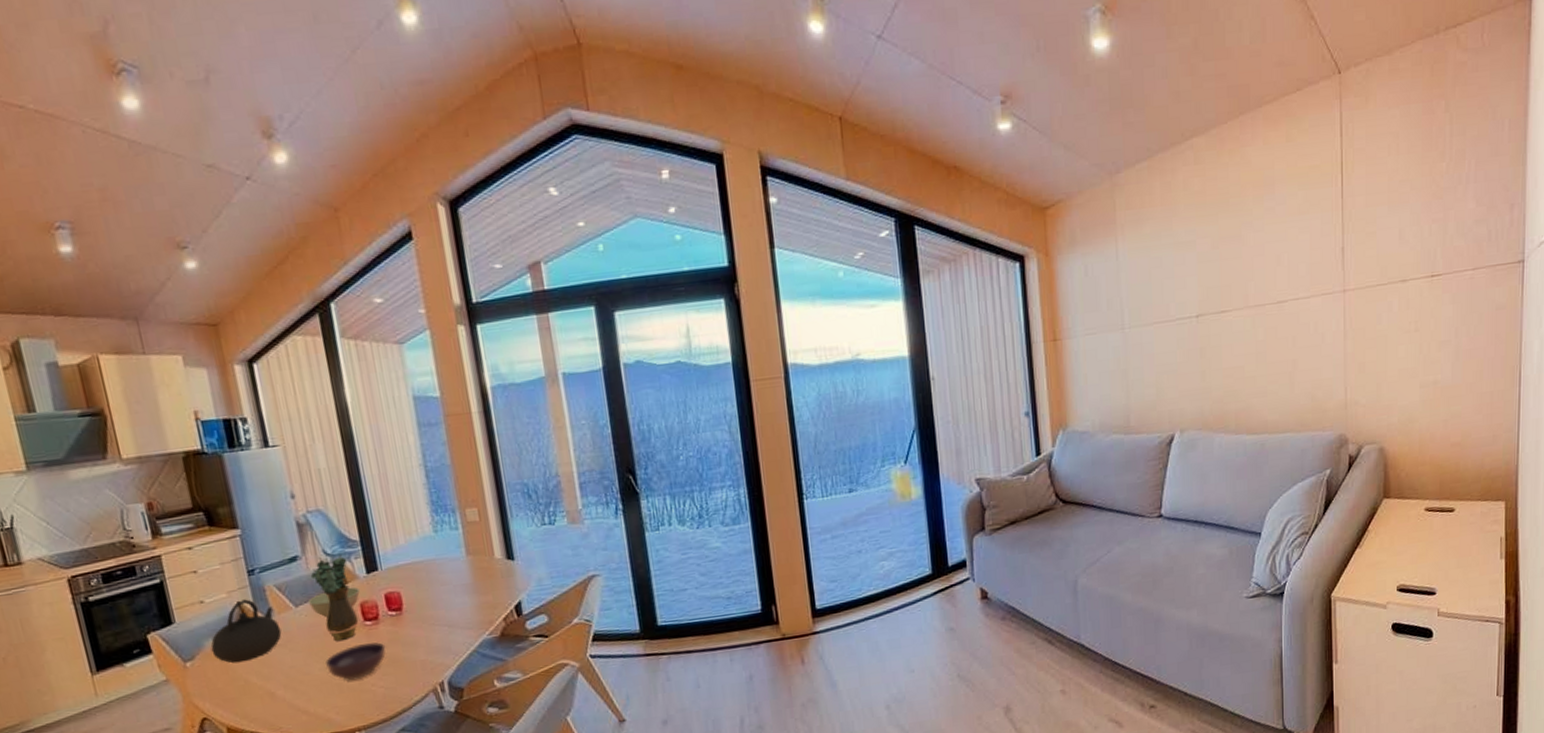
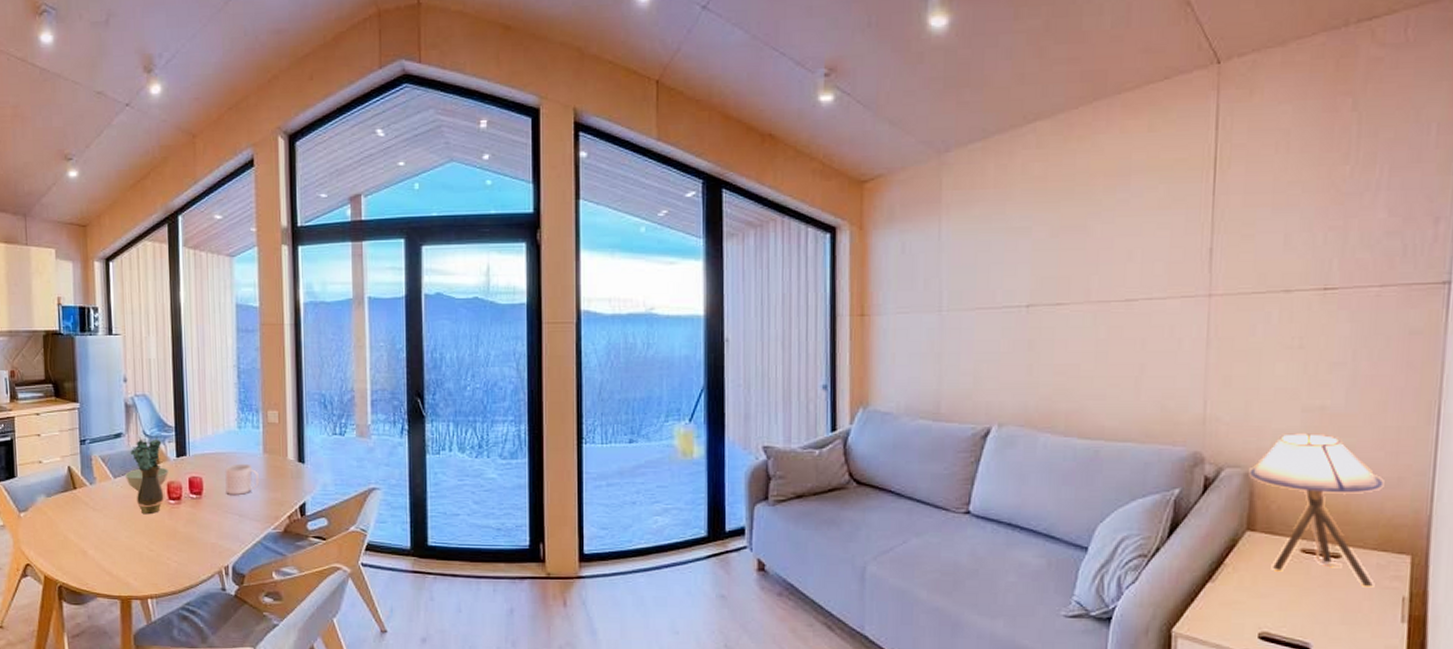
teapot: present [210,599,282,663] -> none [42,465,100,520]
bowl: present [325,642,386,681] -> none [132,520,184,552]
mug: none [425,569,467,606] -> present [225,463,260,495]
table lamp: none [1383,406,1483,534] -> present [1249,433,1384,587]

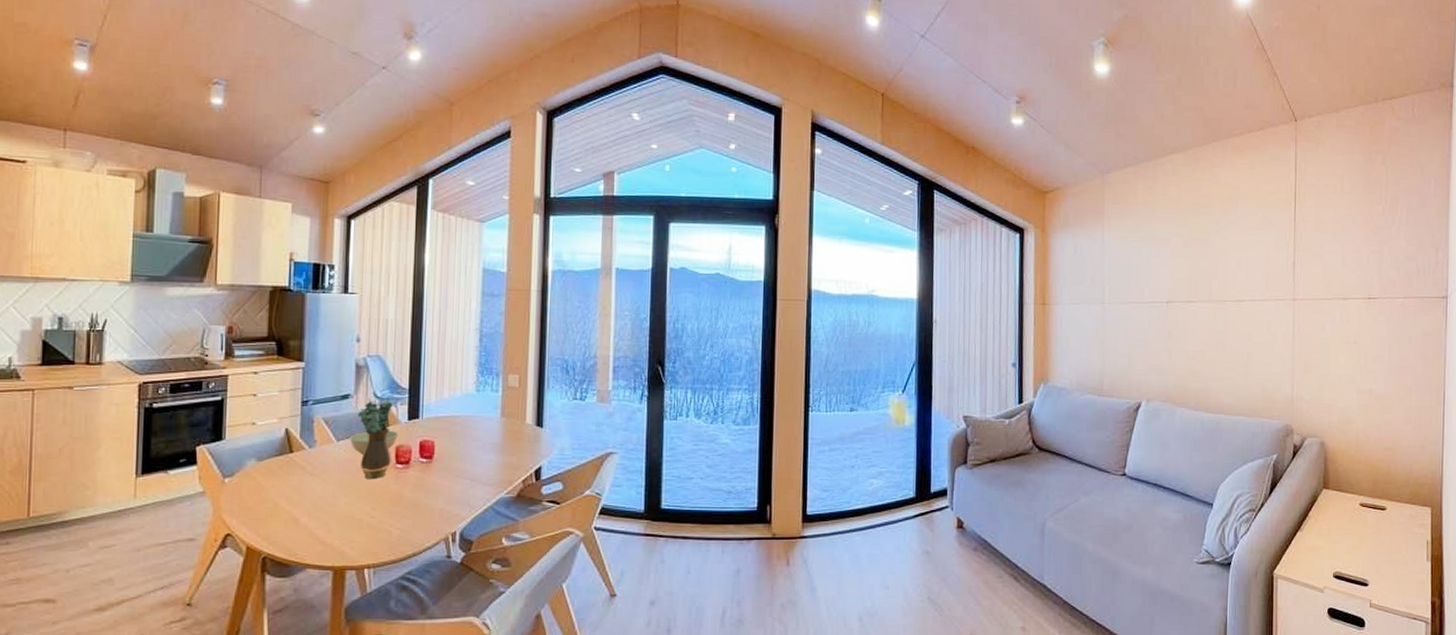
mug: present [225,463,260,495] -> none [459,427,496,459]
table lamp: present [1249,433,1384,587] -> none [1324,410,1412,533]

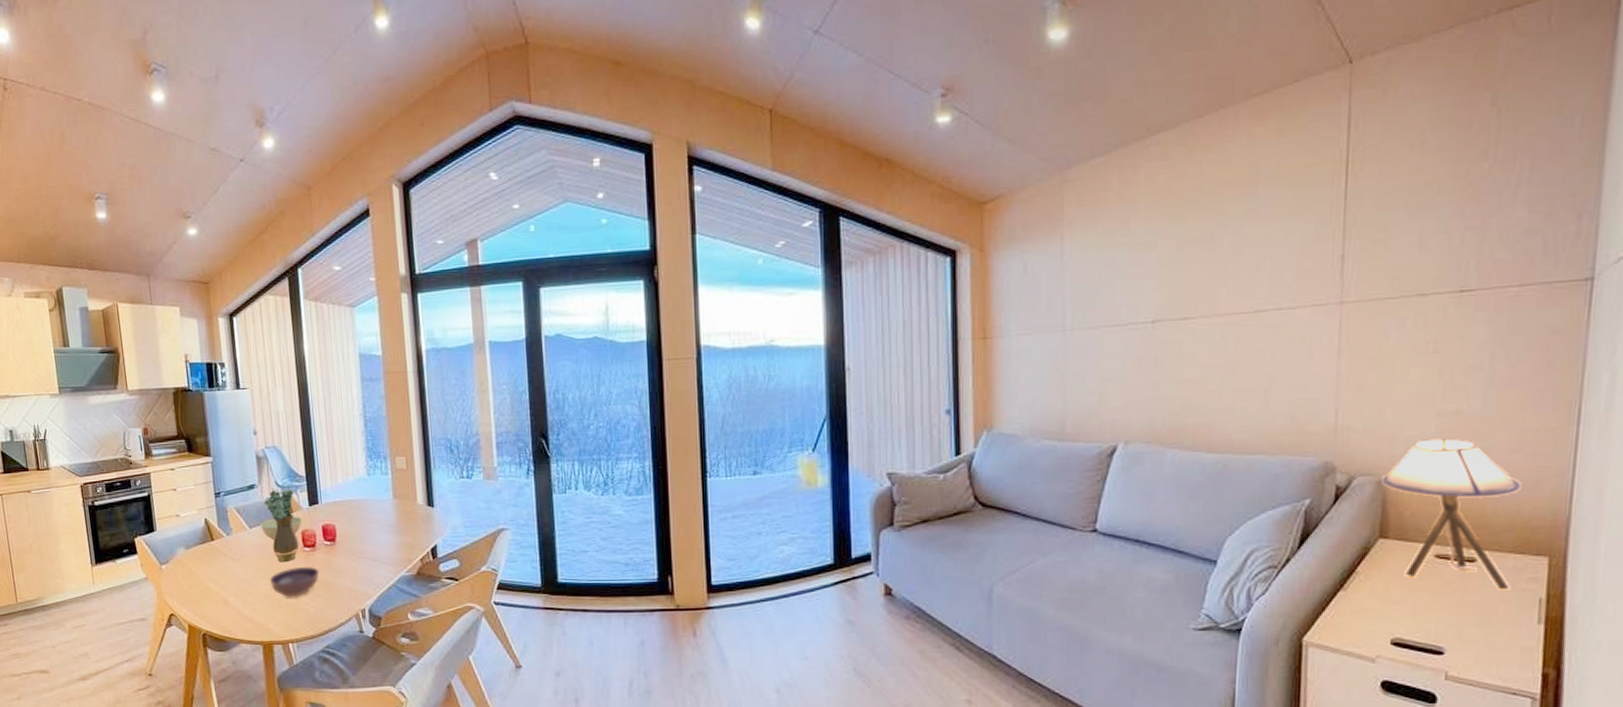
bowl: none [352,485,410,519] -> present [270,567,320,598]
table lamp: none [1324,410,1412,533] -> present [1382,438,1522,590]

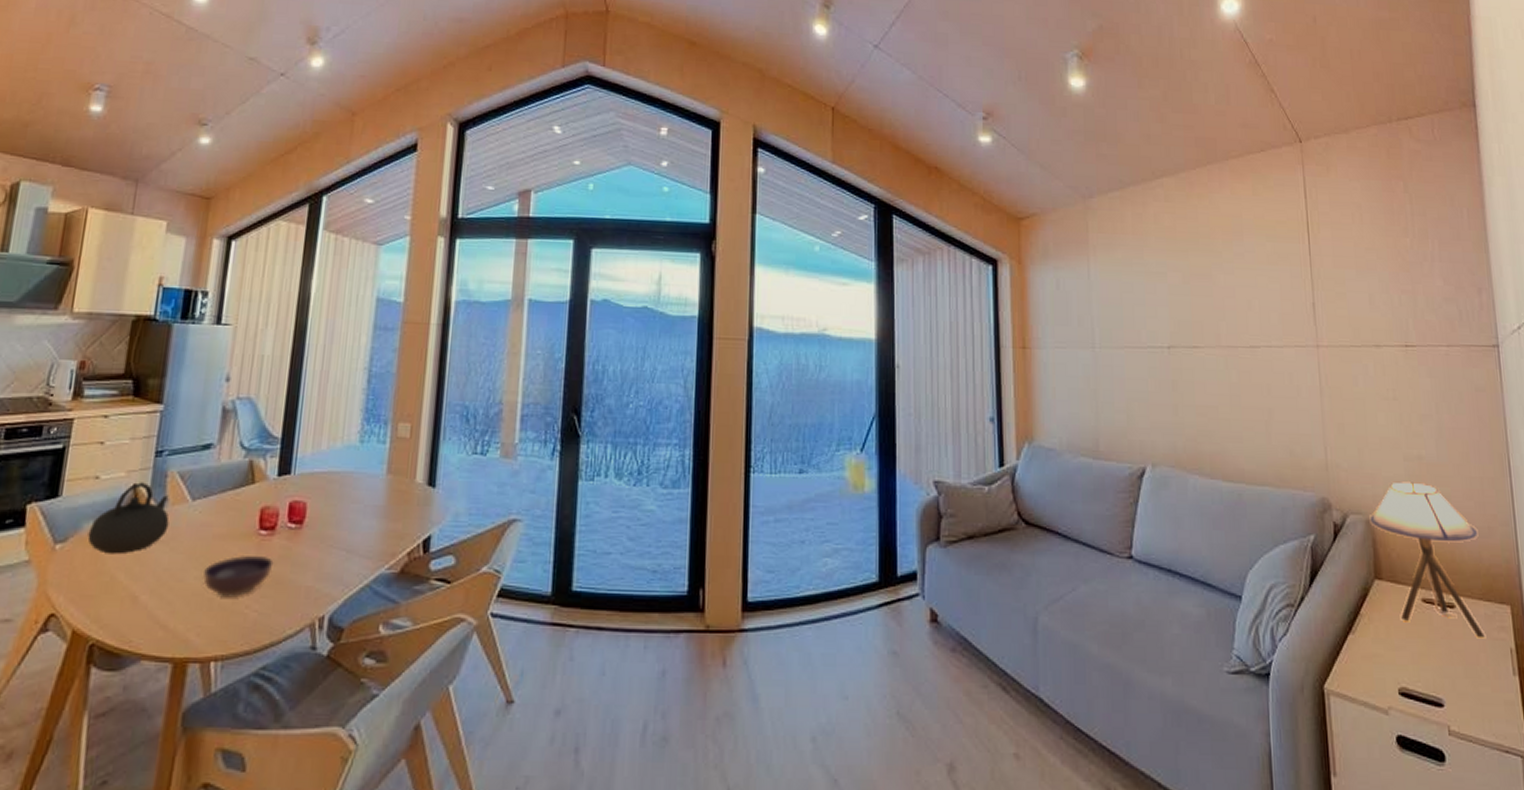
teapot: none [181,517,237,571] -> present [87,482,170,554]
bowl: present [259,516,302,541] -> none [206,487,265,519]
vase: present [263,487,300,561] -> none [217,450,262,547]

